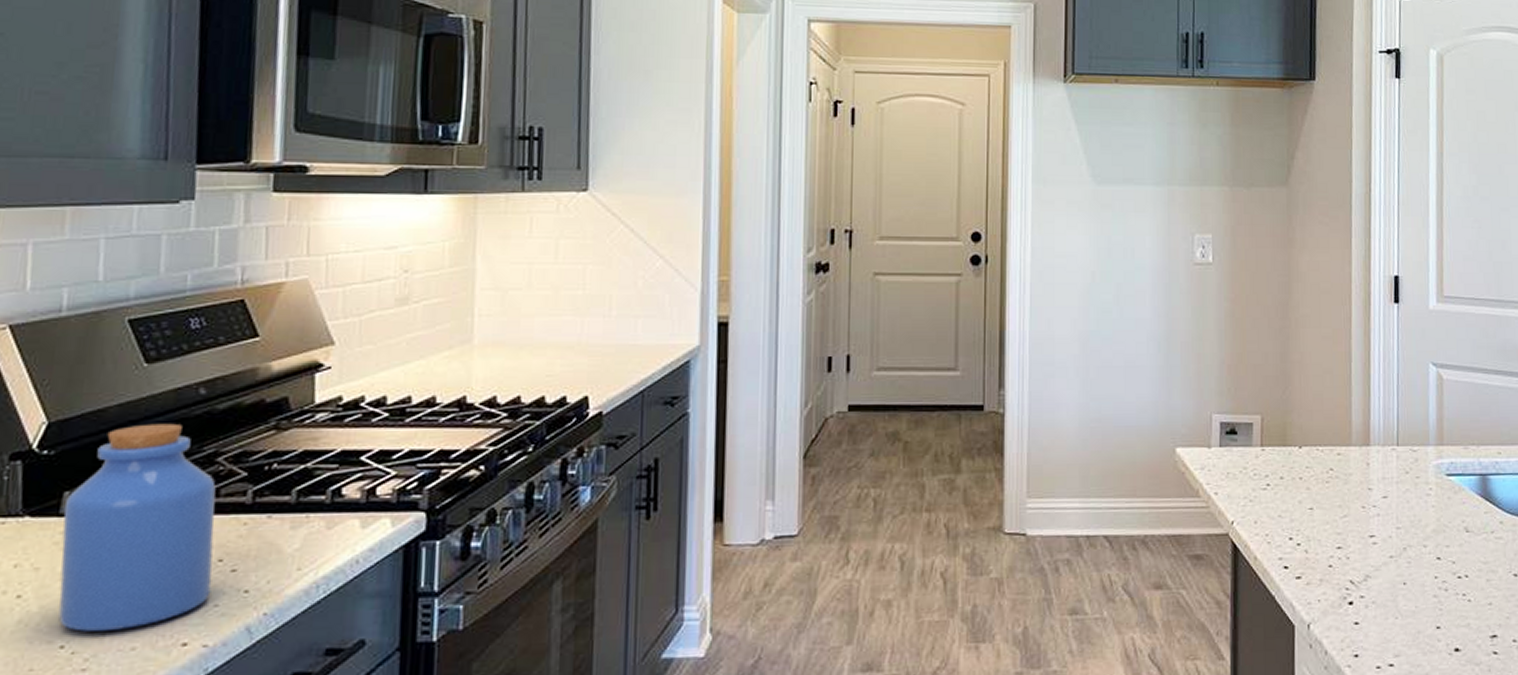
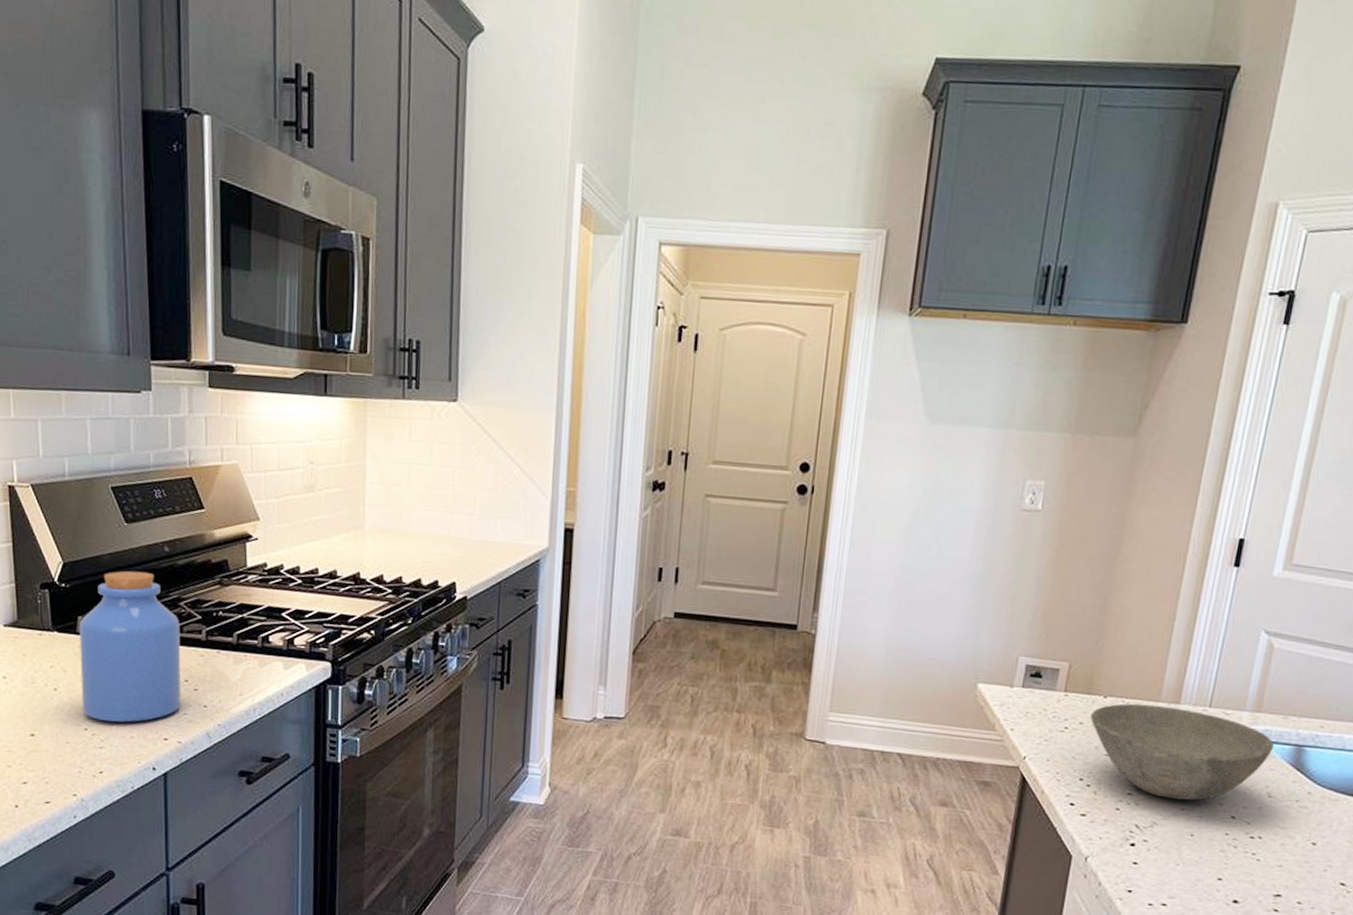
bowl: none [1289,449,1462,547] -> present [1090,703,1275,801]

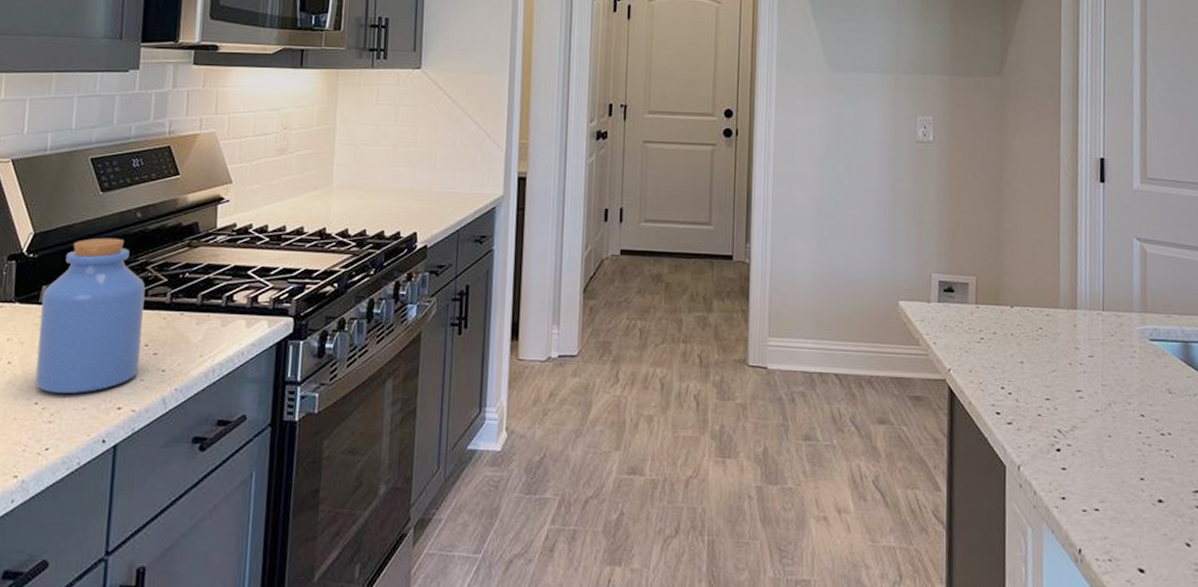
bowl: present [1090,703,1275,801] -> none [1001,311,1165,402]

